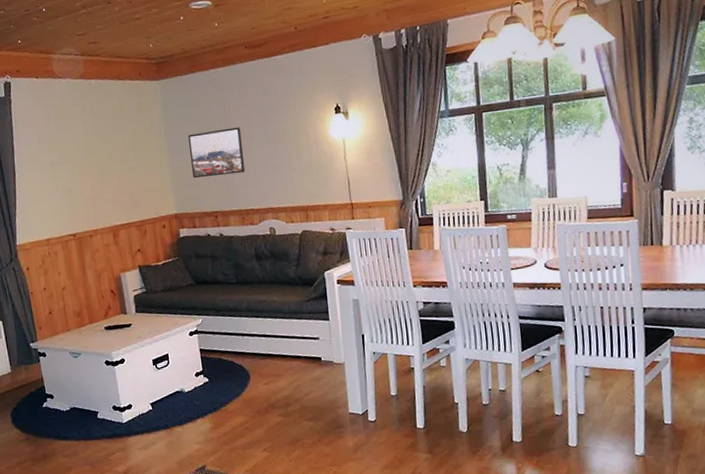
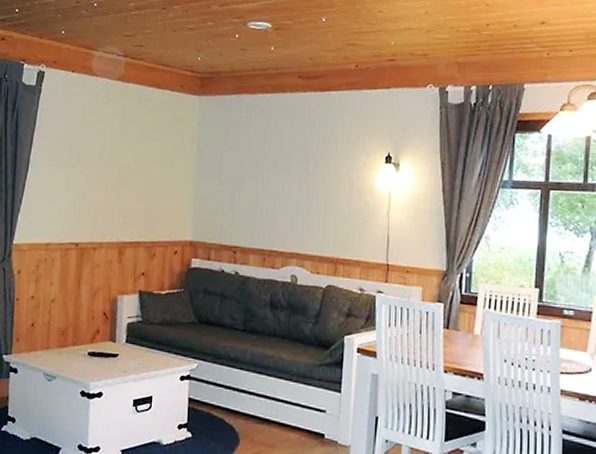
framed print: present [188,127,246,179] -> none [218,158,279,210]

